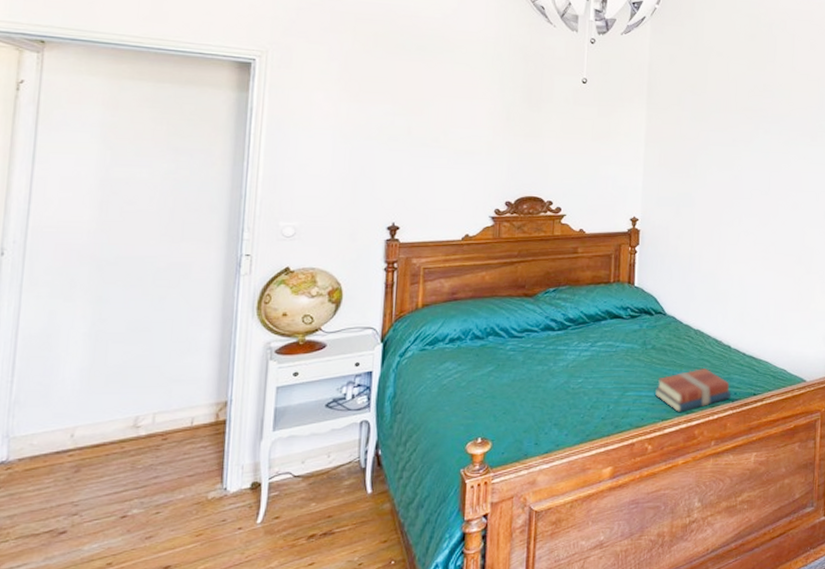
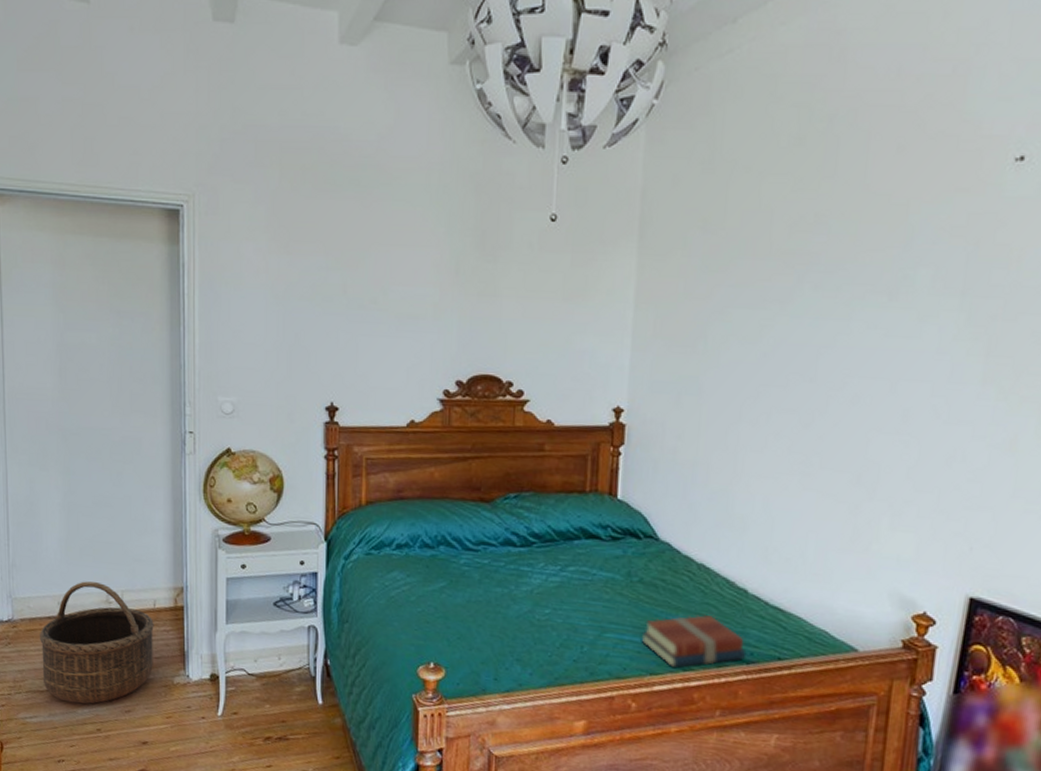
basket: none [40,408,190,541] -> present [40,581,154,704]

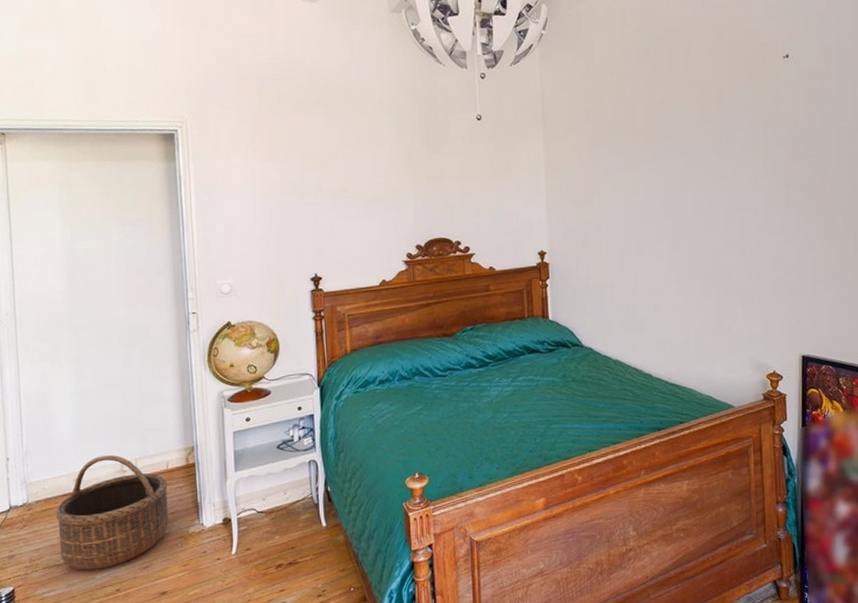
books: present [641,615,747,669] -> none [579,398,657,444]

